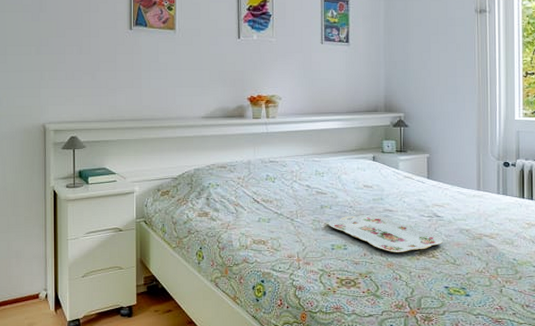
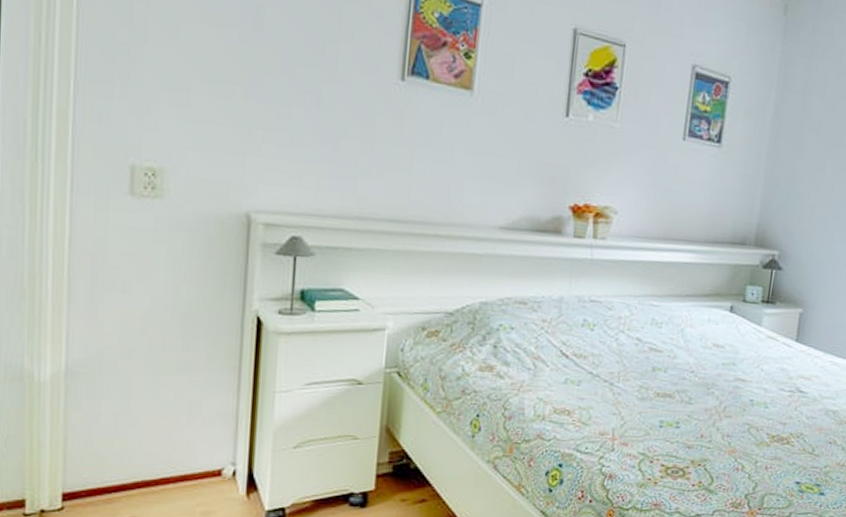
serving tray: present [328,215,443,252] -> none [659,383,803,436]

